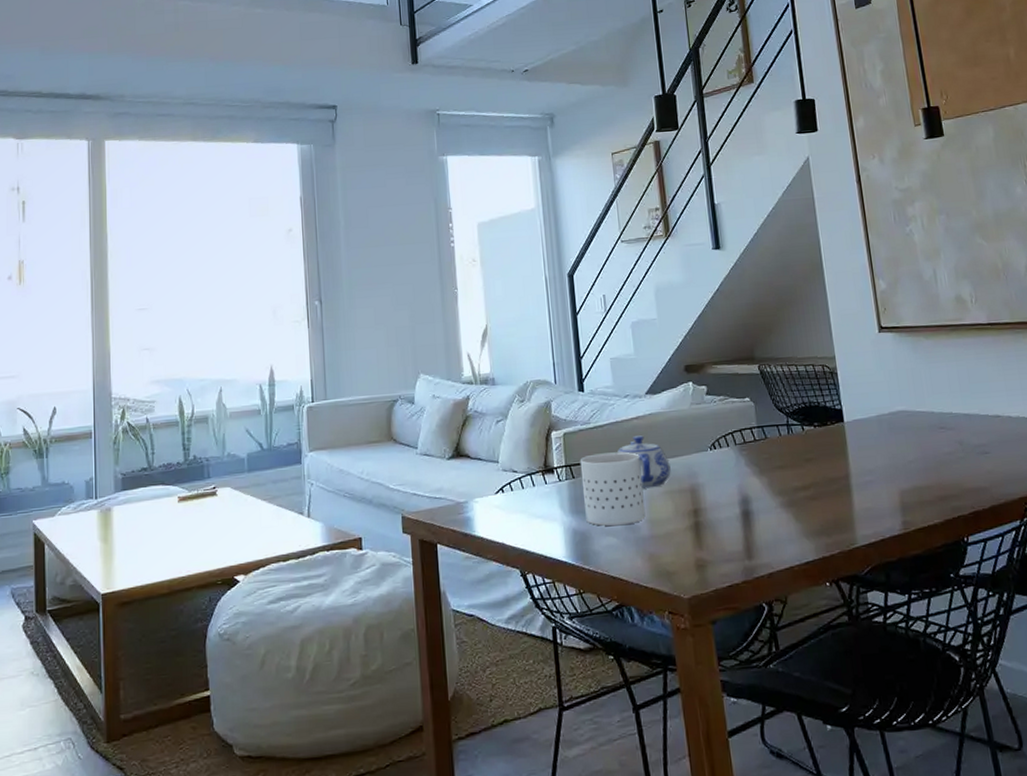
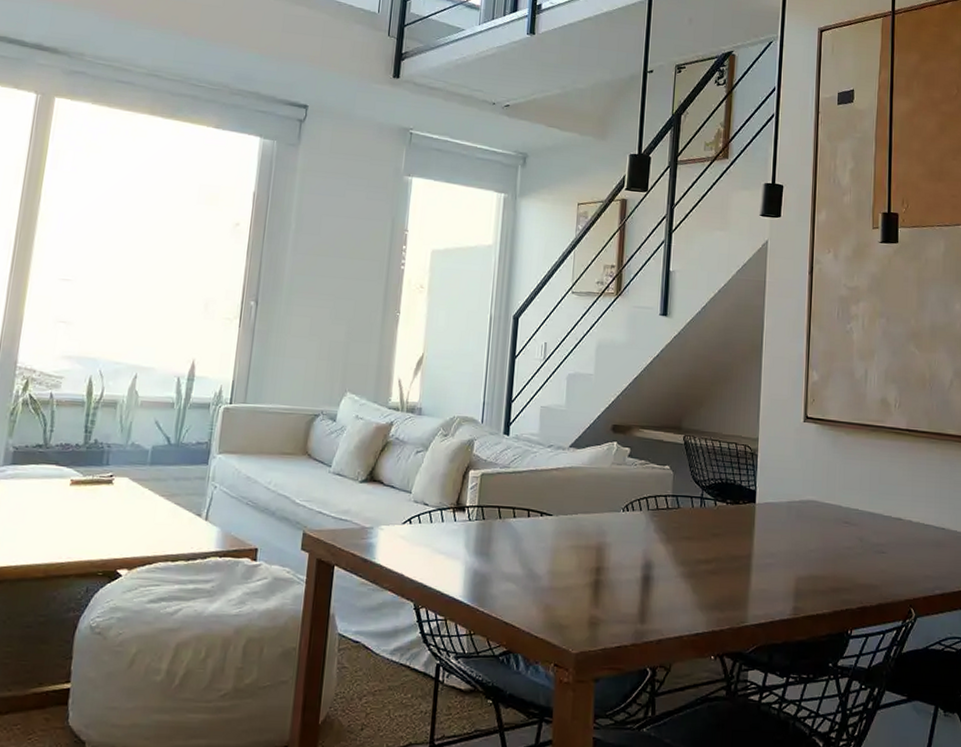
mug: present [579,451,646,526] -> none [489,498,553,574]
teapot: present [617,435,671,489] -> none [532,487,581,541]

